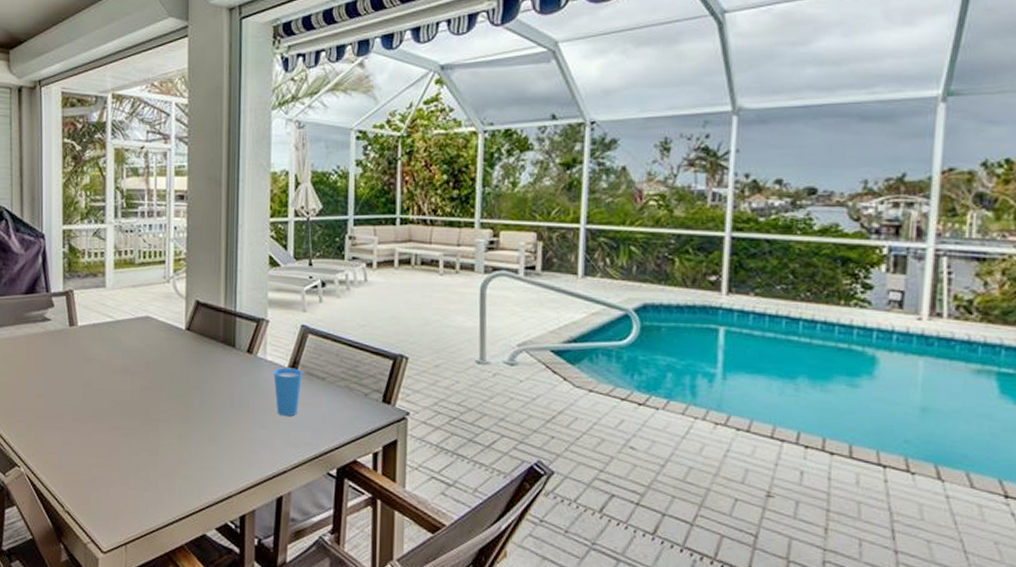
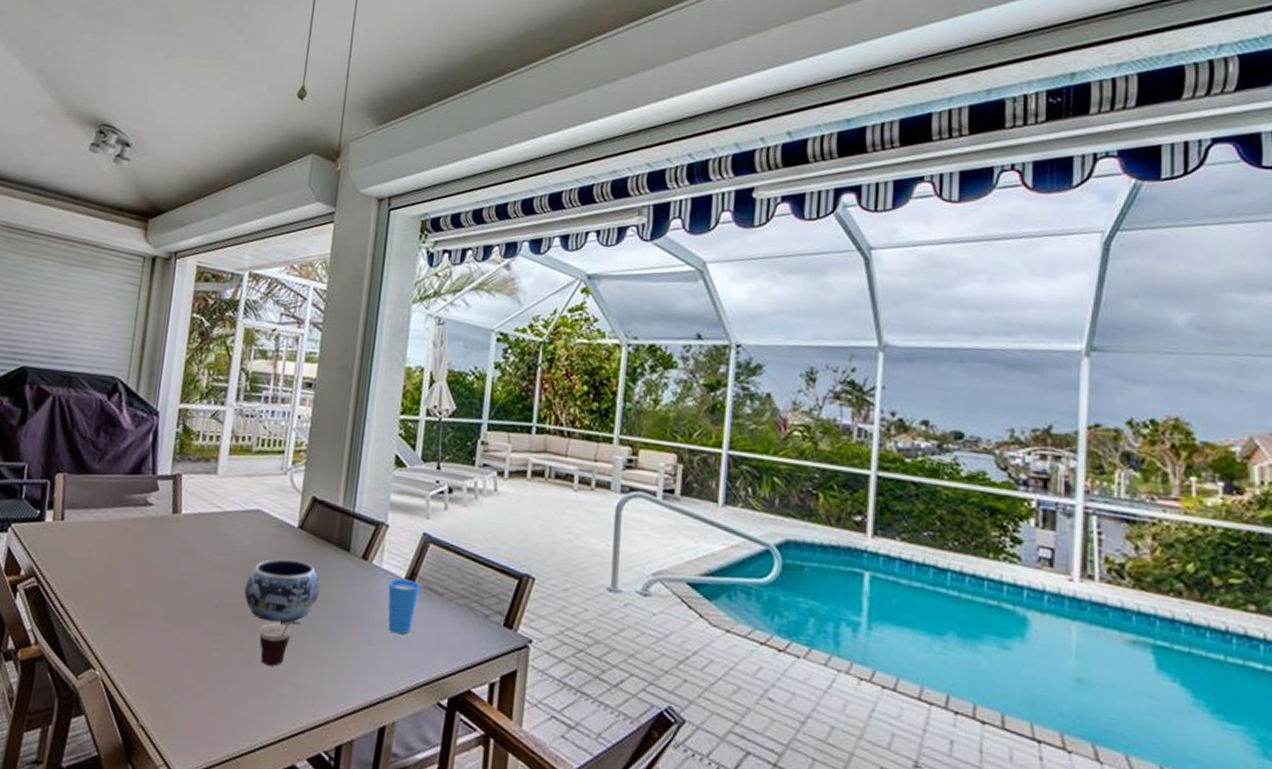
decorative bowl: none [144,358,211,415] -> present [244,558,320,622]
cup: none [160,412,198,452] -> present [259,621,301,666]

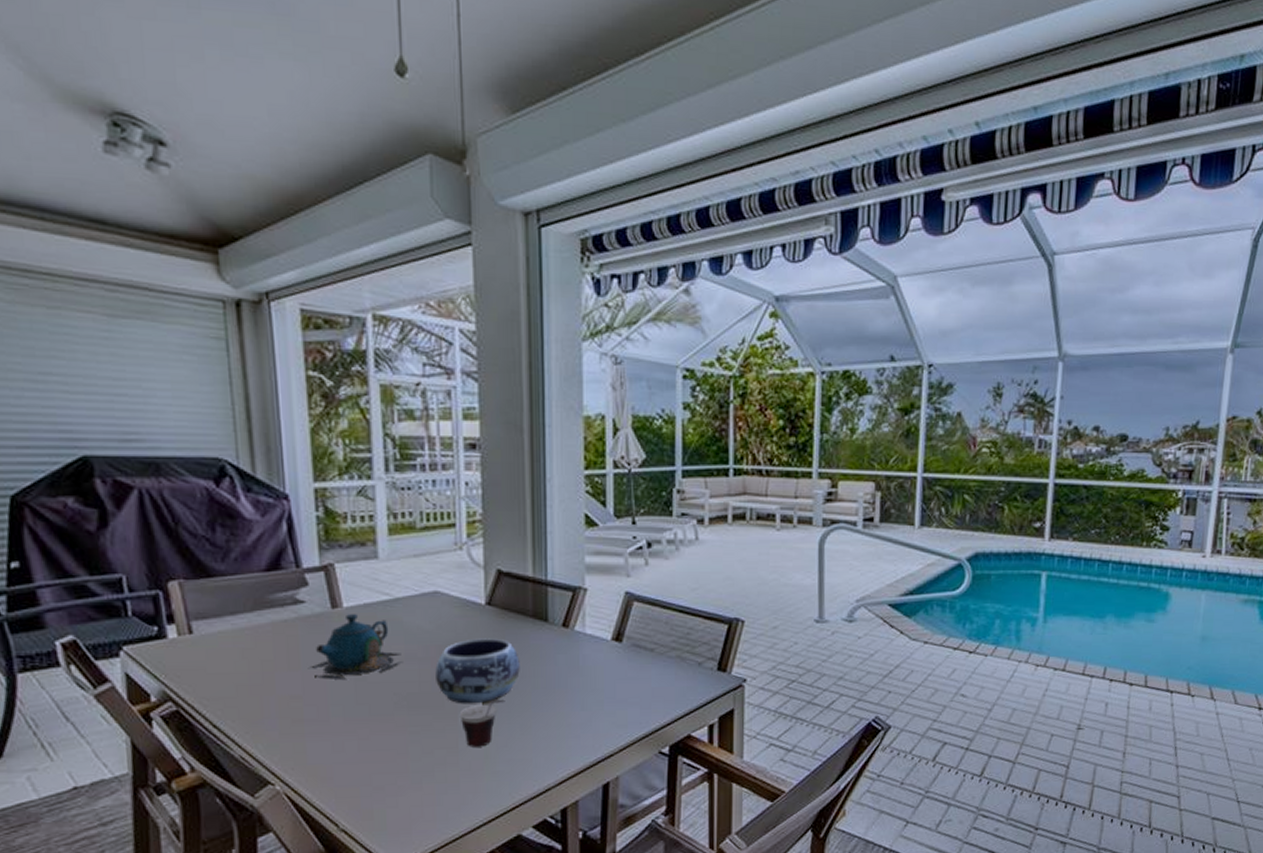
teapot: none [144,520,221,581] -> present [309,614,403,681]
cup: present [388,578,420,635] -> none [594,640,628,695]

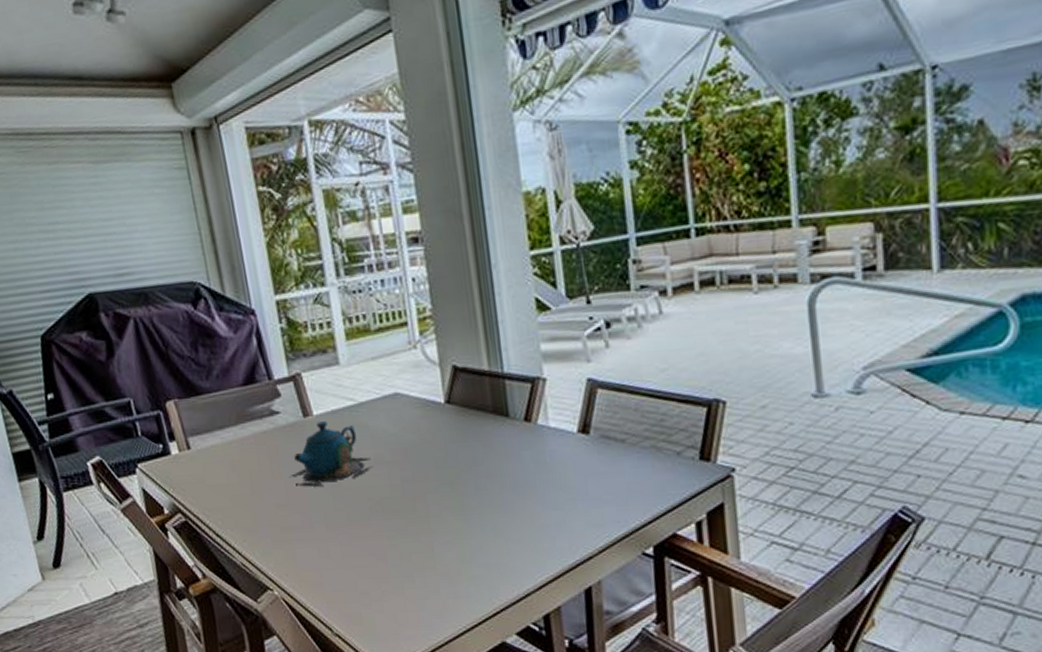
decorative bowl: present [435,638,520,704] -> none [404,437,487,507]
cup: present [459,699,505,747] -> none [431,500,475,551]

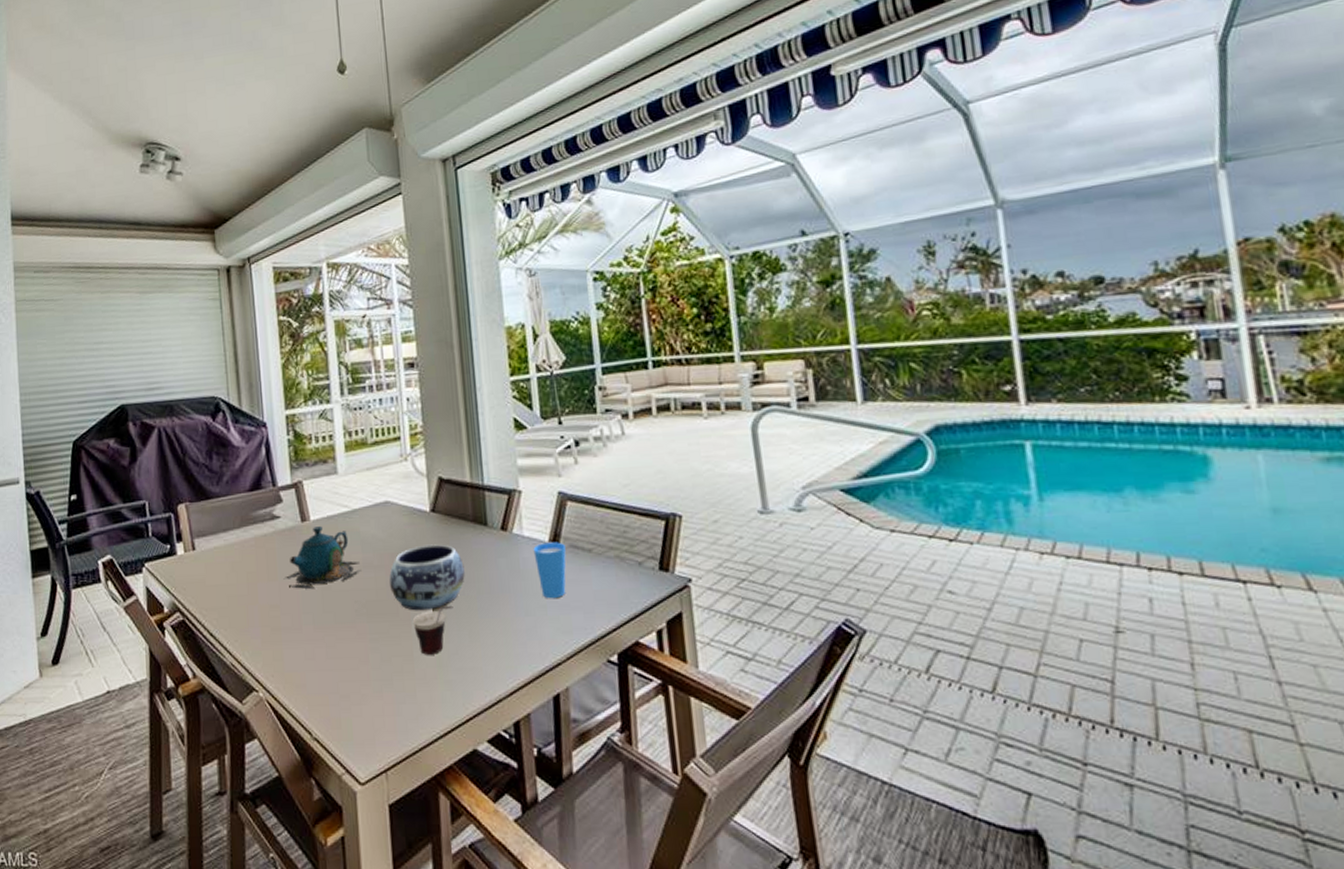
decorative bowl: none [404,437,487,507] -> present [389,544,465,611]
cup: none [431,500,475,551] -> present [412,605,453,655]
cup: none [560,432,597,492] -> present [533,542,566,599]

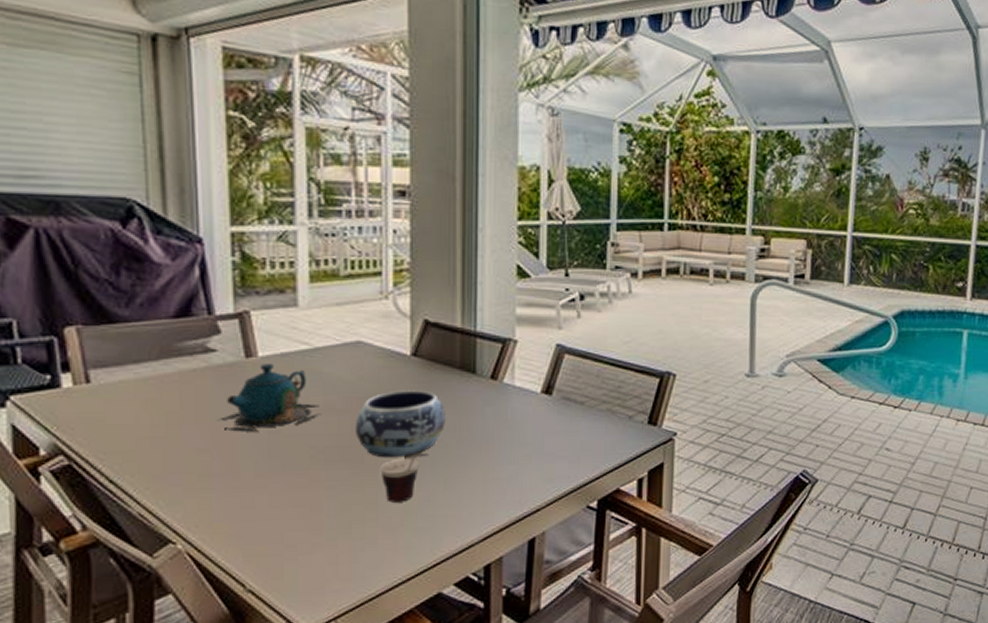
cup: present [533,542,566,599] -> none [523,393,557,449]

